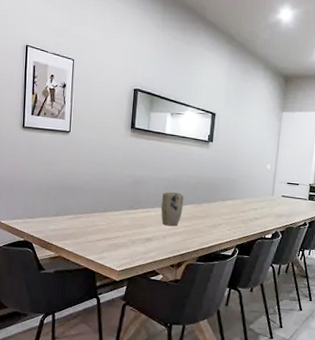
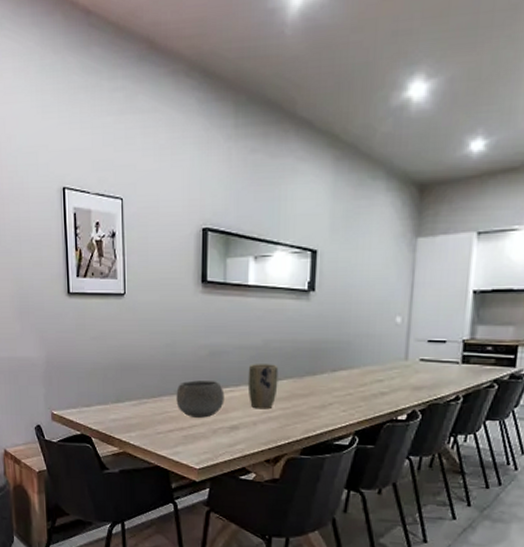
bowl: none [105,202,143,231] -> present [176,380,225,418]

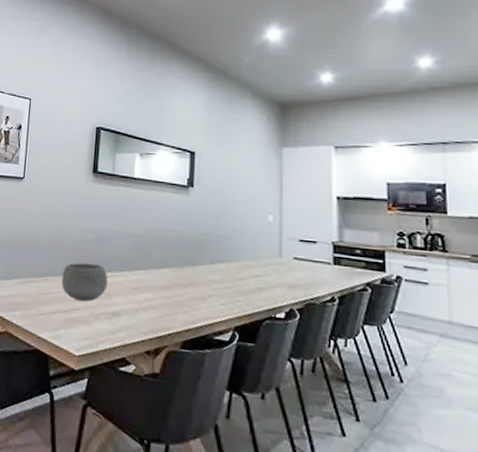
plant pot: present [247,364,279,410] -> none [130,250,160,297]

